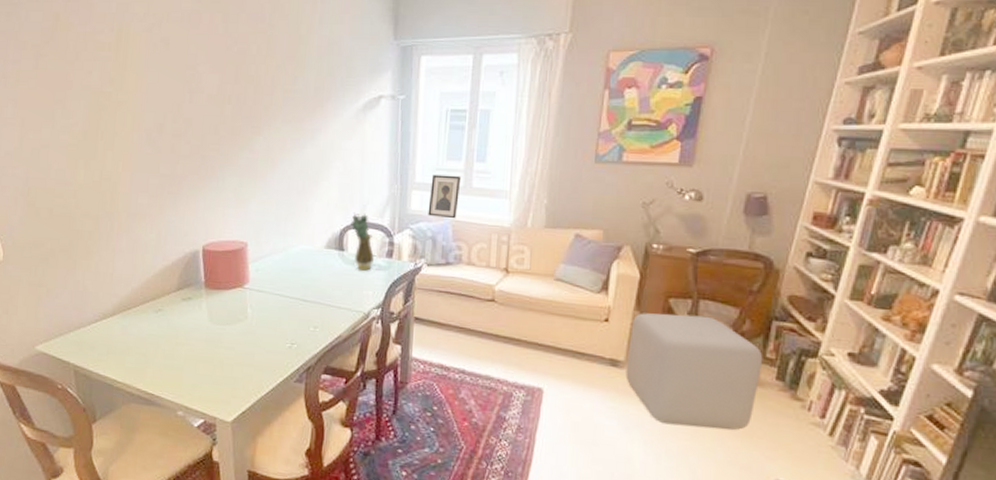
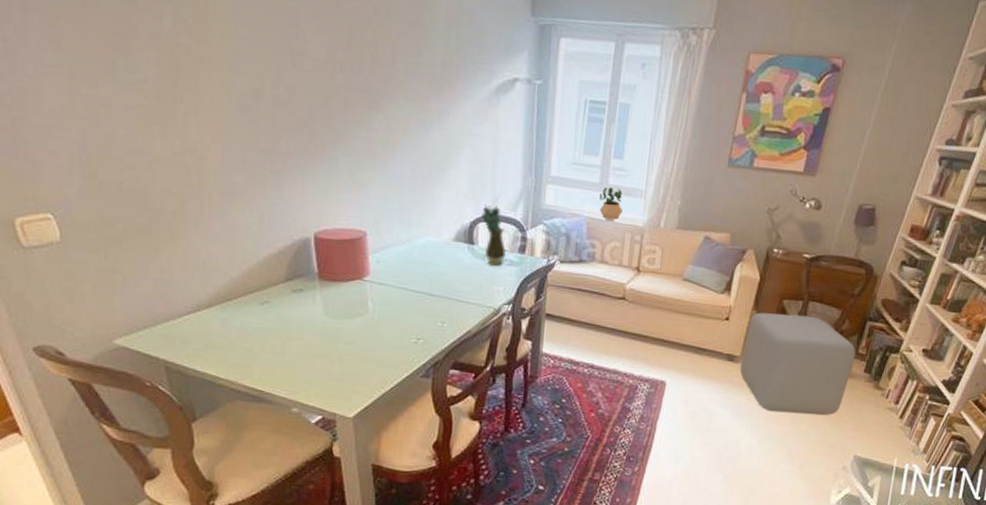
picture frame: present [428,174,462,219] -> none [562,169,598,216]
potted plant: none [464,190,487,223] -> present [600,187,623,221]

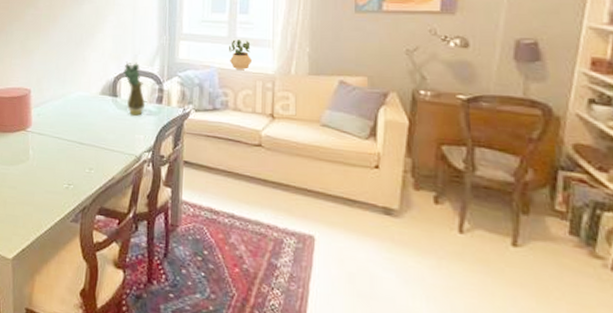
pouf: present [740,312,856,415] -> none [401,160,552,289]

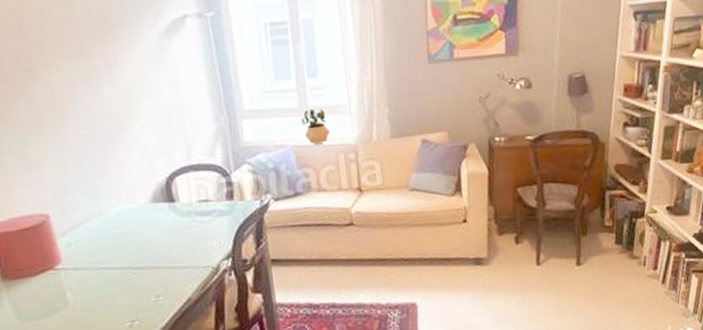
vase: present [123,61,145,116] -> none [176,154,213,221]

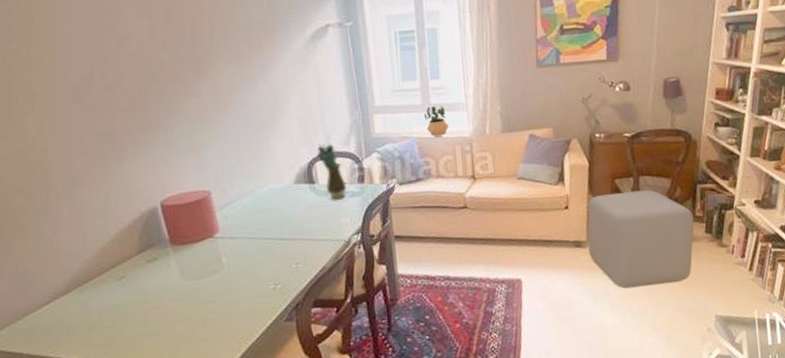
vase: none [176,154,213,221] -> present [317,143,346,200]
pouf: none [488,198,604,309] -> present [587,189,694,289]

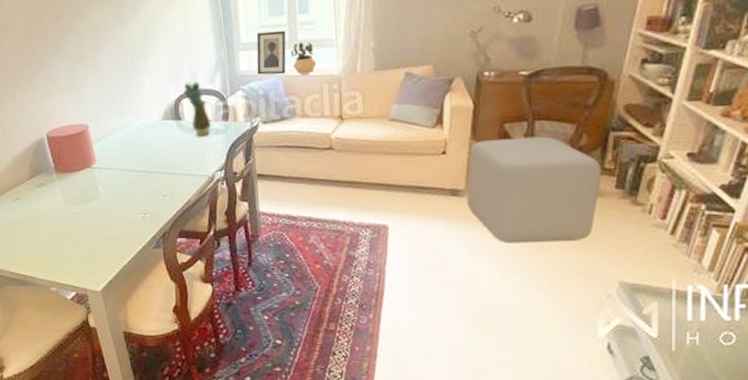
picture frame: none [390,94,420,137] -> present [256,30,286,75]

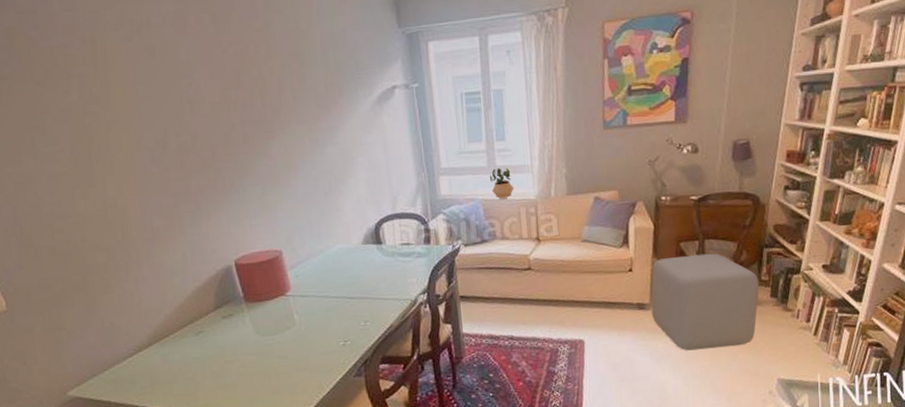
vase: present [183,80,211,137] -> none [384,204,413,260]
picture frame: present [256,30,286,75] -> none [456,156,485,199]

